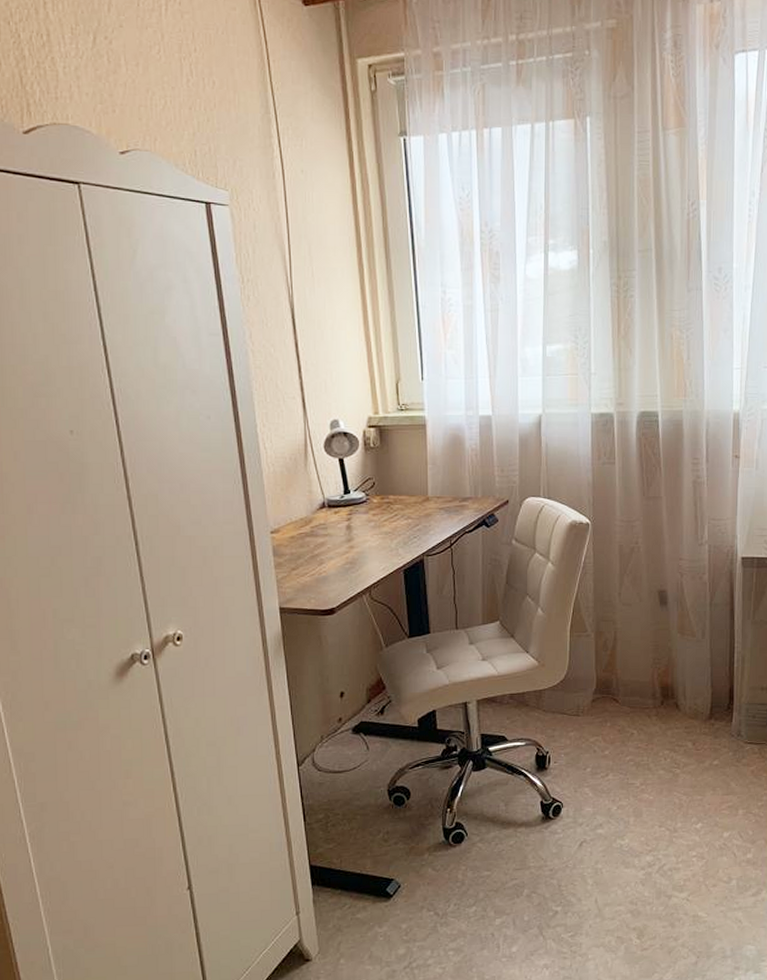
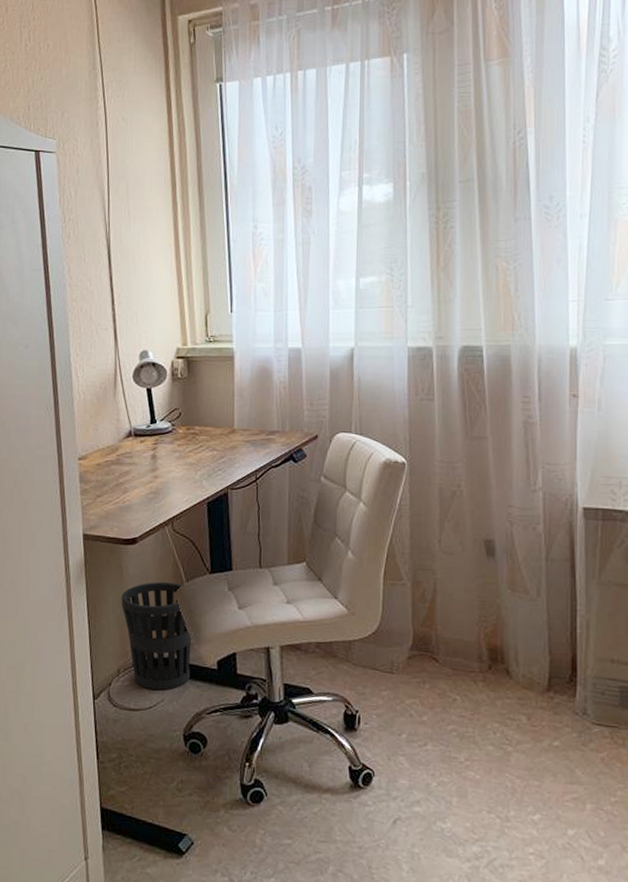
wastebasket: none [321,648,393,751] -> present [121,581,191,690]

